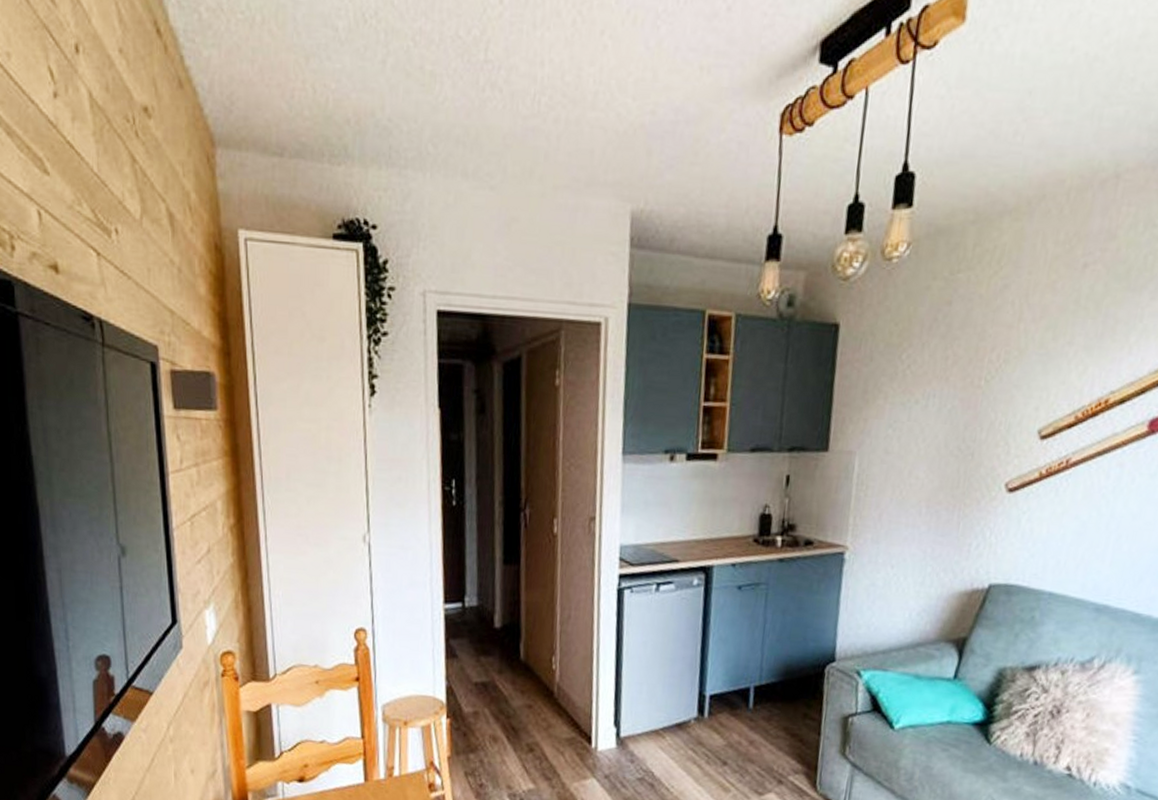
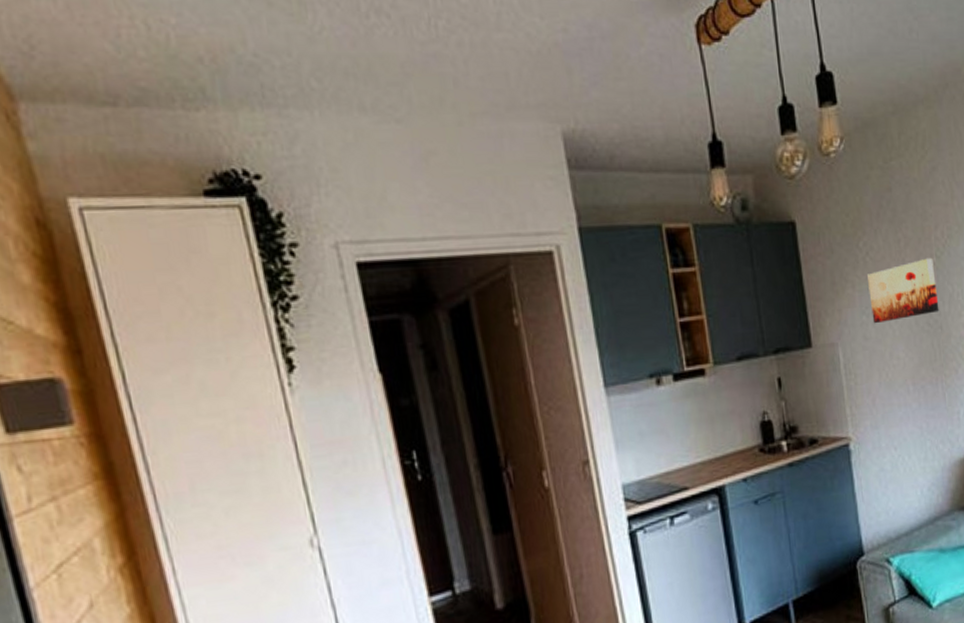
wall art: none [898,380,981,440] -> present [867,257,939,324]

